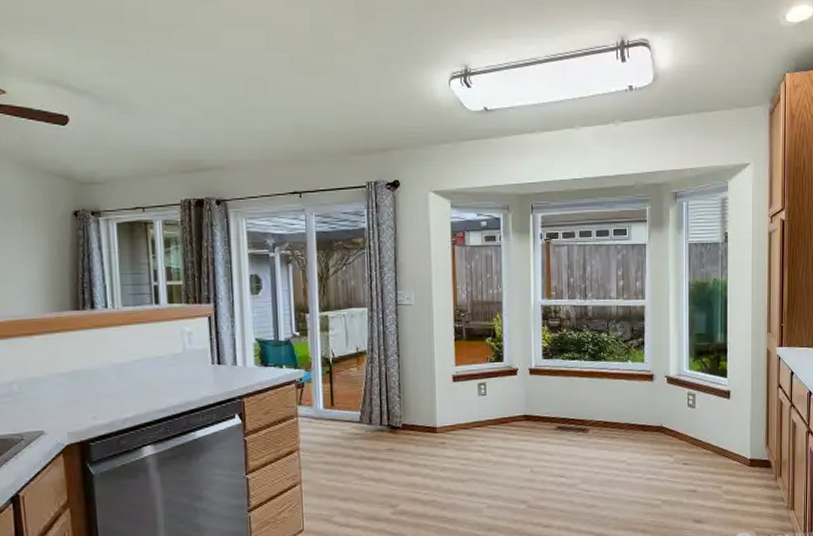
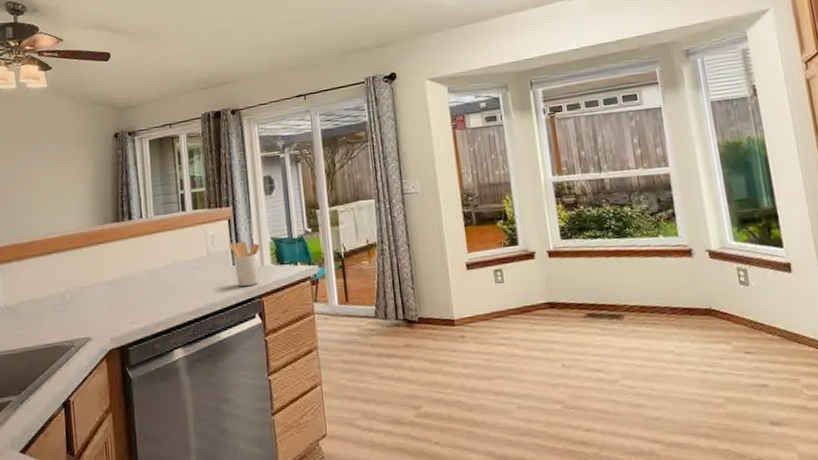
utensil holder: none [209,340,243,386] -> present [229,241,260,286]

